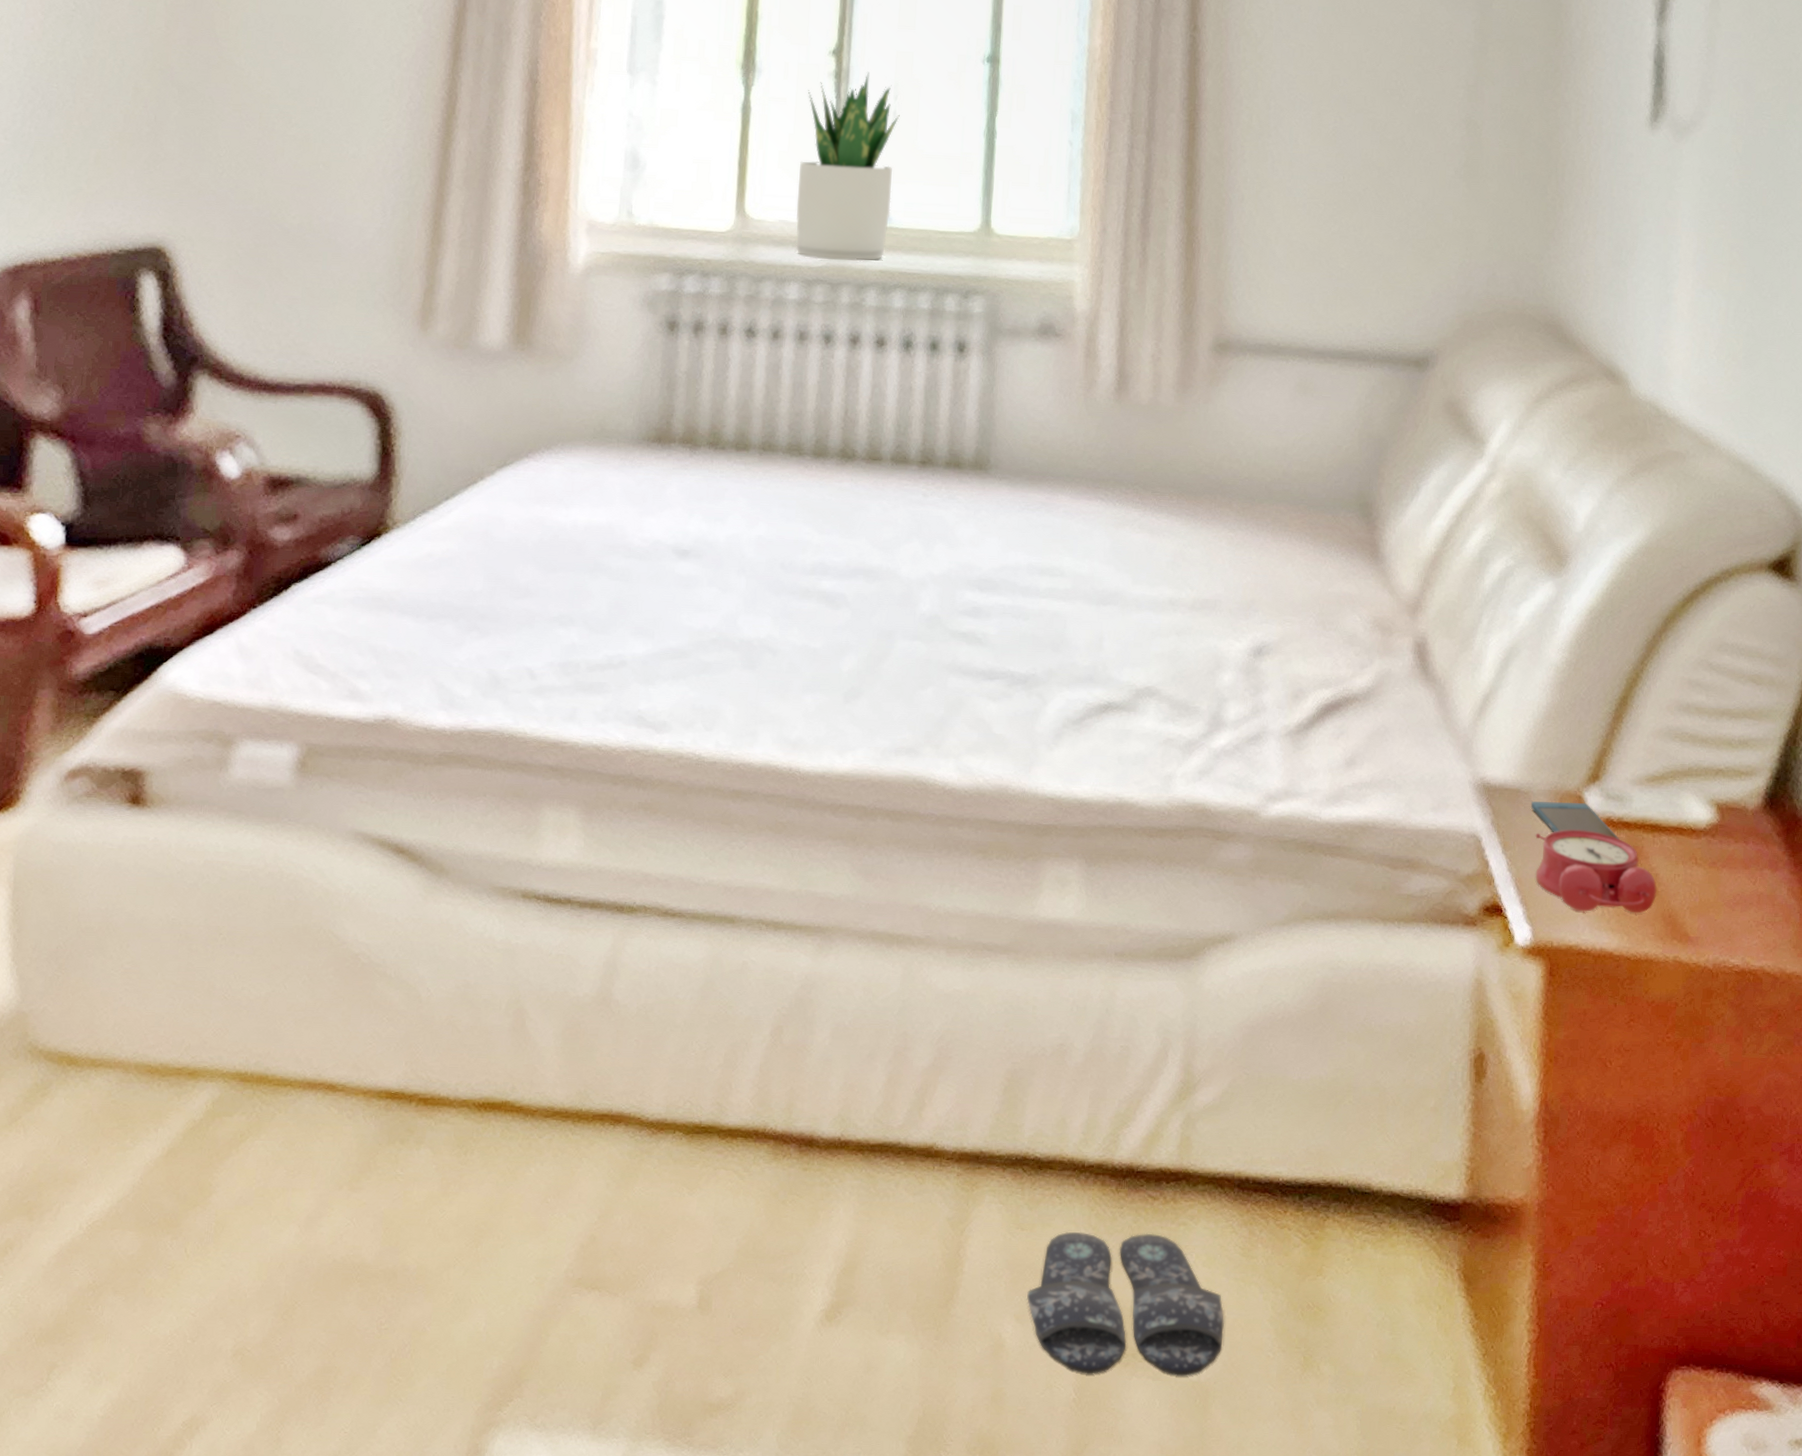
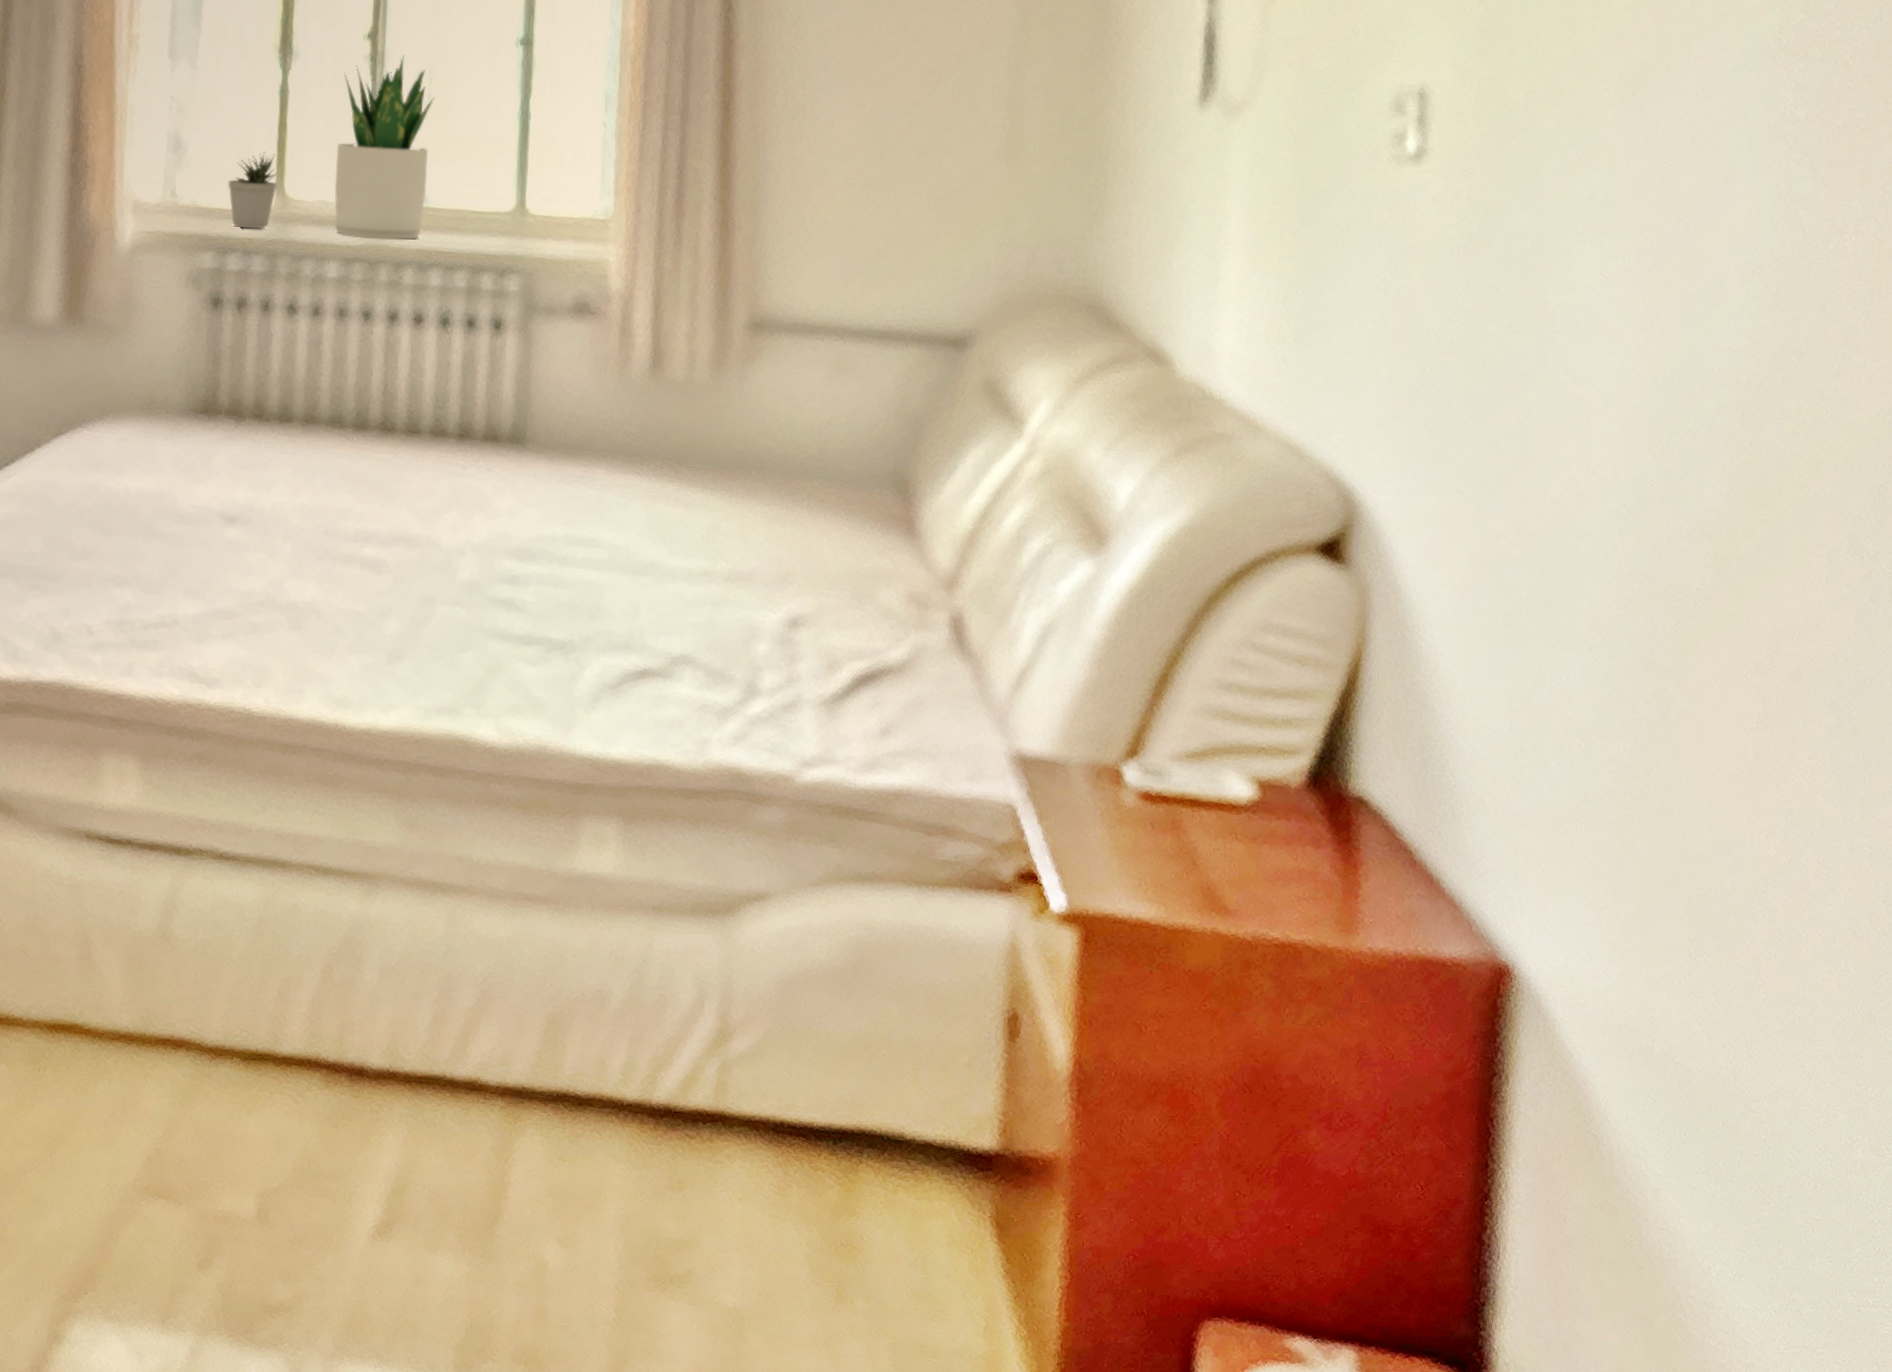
potted plant: none [687,170,738,250] -> present [228,151,278,229]
slippers: present [1027,1231,1224,1376] -> none [568,1165,759,1303]
smartphone: present [1530,801,1619,840] -> none [1067,774,1157,814]
alarm clock: present [1535,829,1657,914] -> none [1071,802,1195,885]

